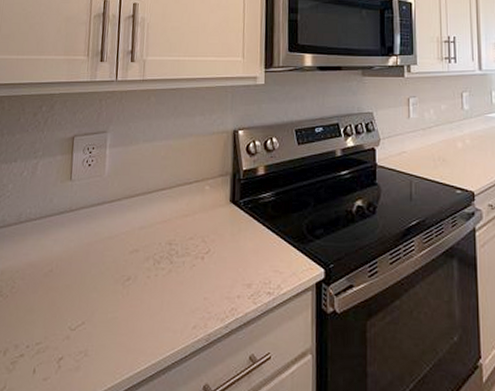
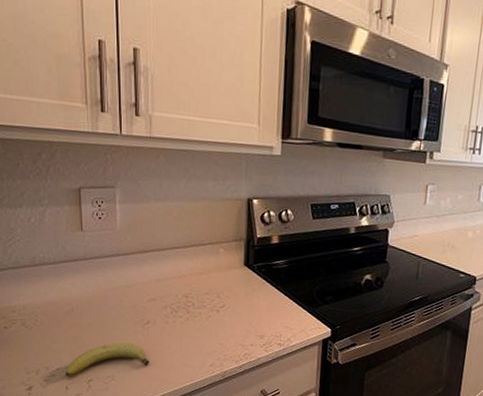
fruit: none [34,306,127,356] -> present [64,342,149,377]

